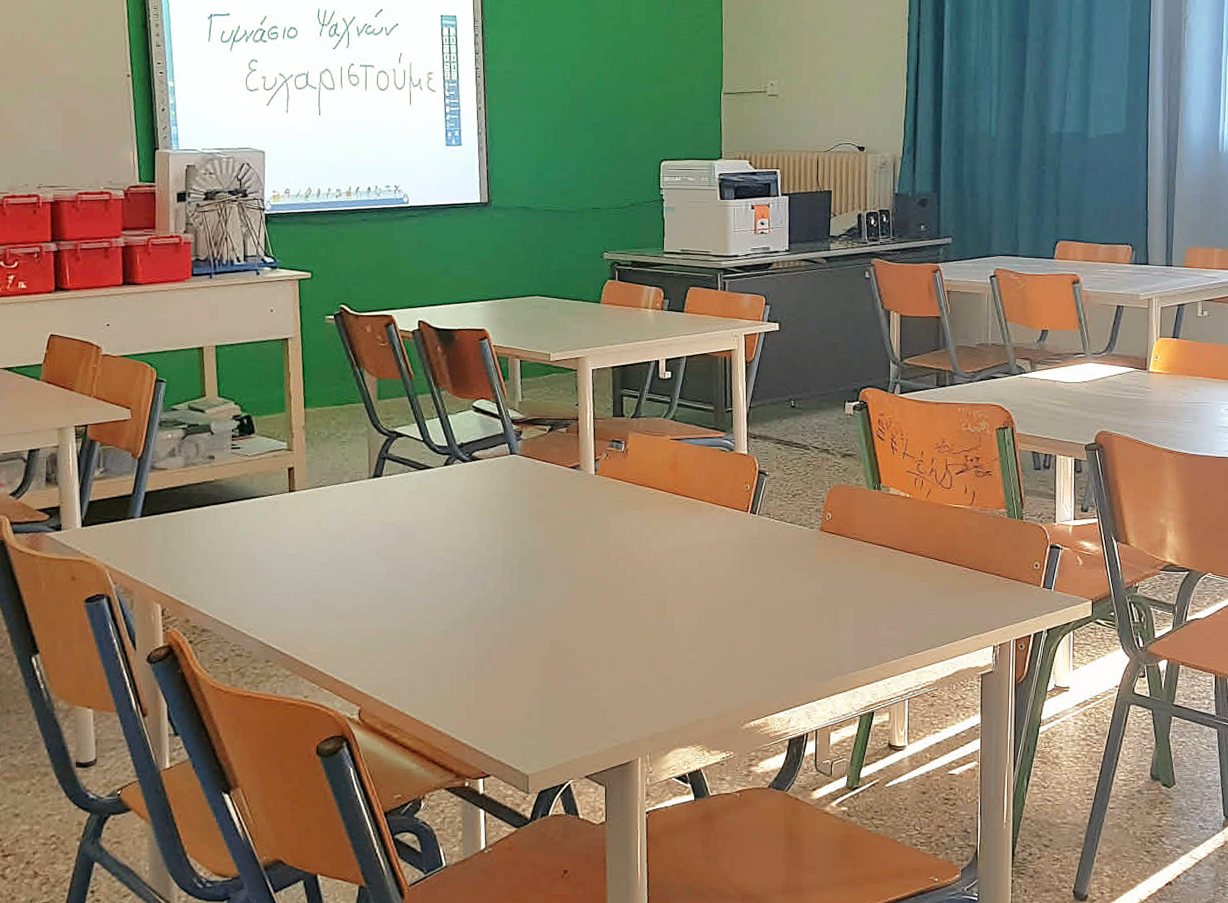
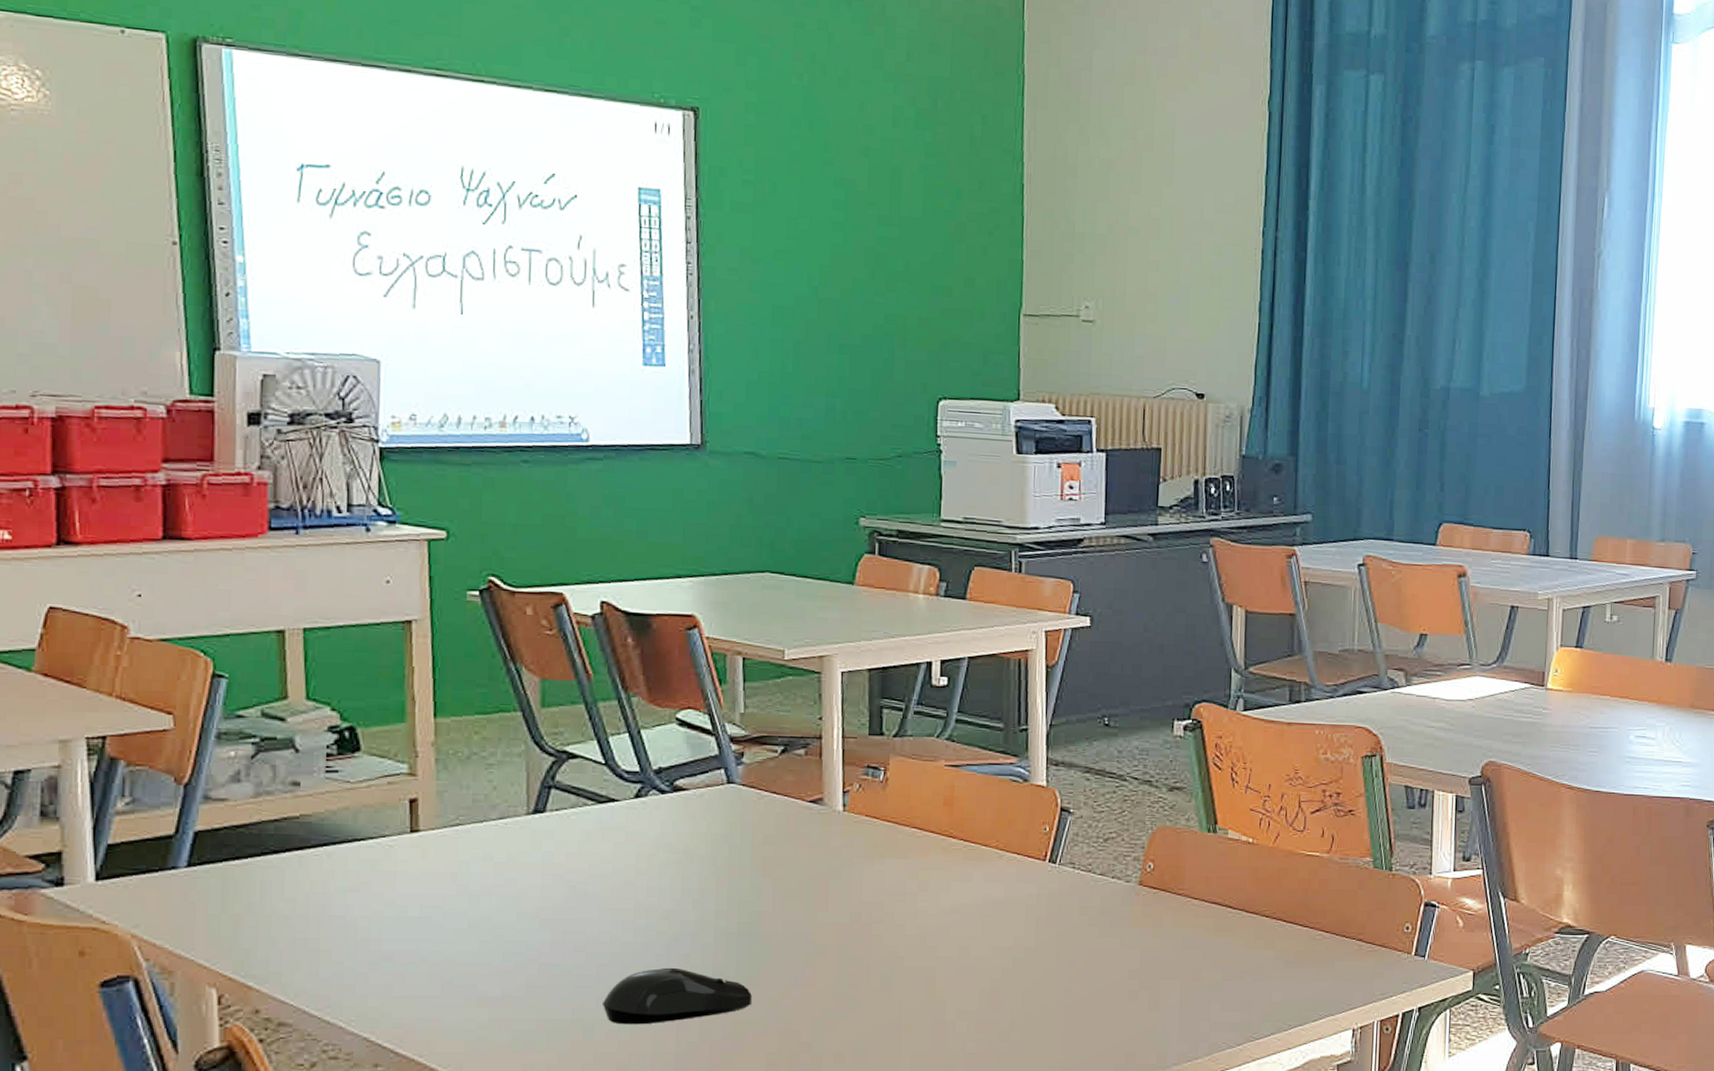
computer mouse: none [424,593,530,634] -> present [603,968,752,1025]

